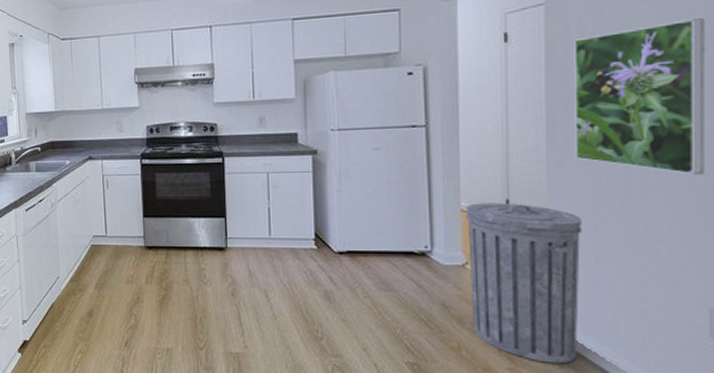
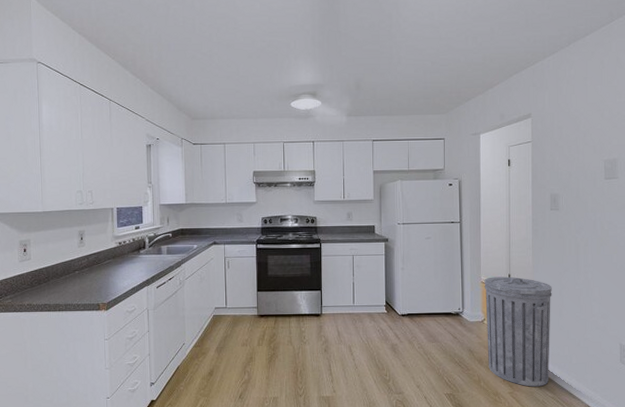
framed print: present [574,18,705,175] -> none [548,157,617,257]

